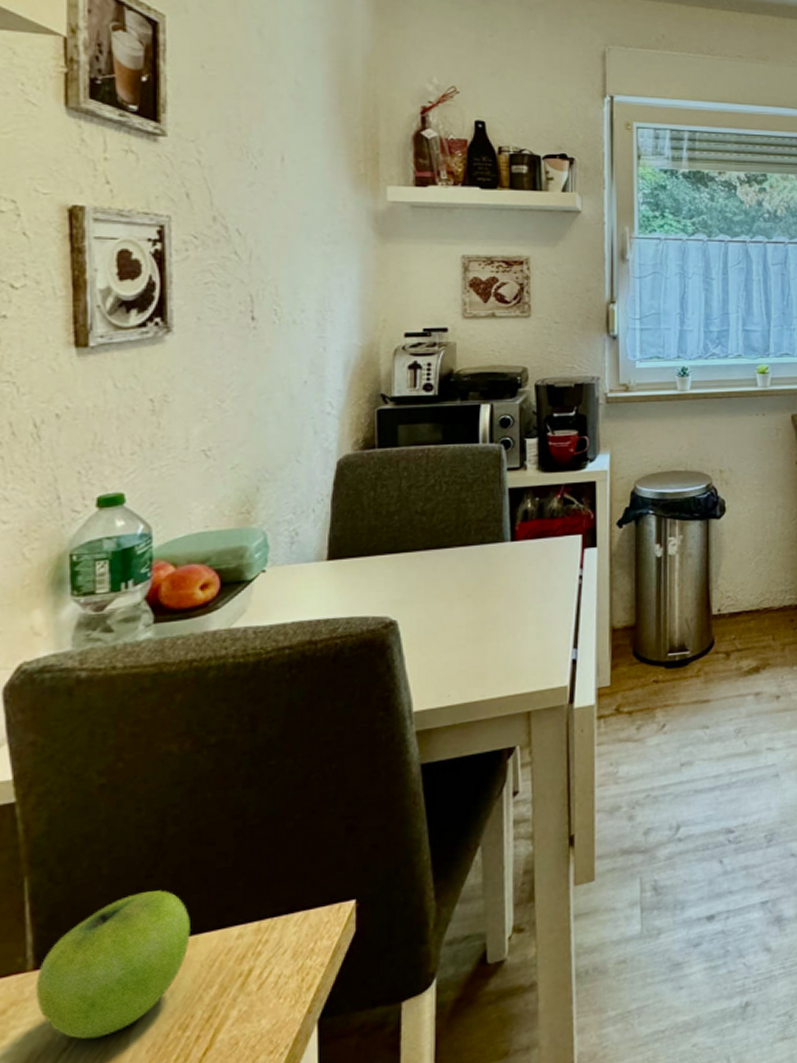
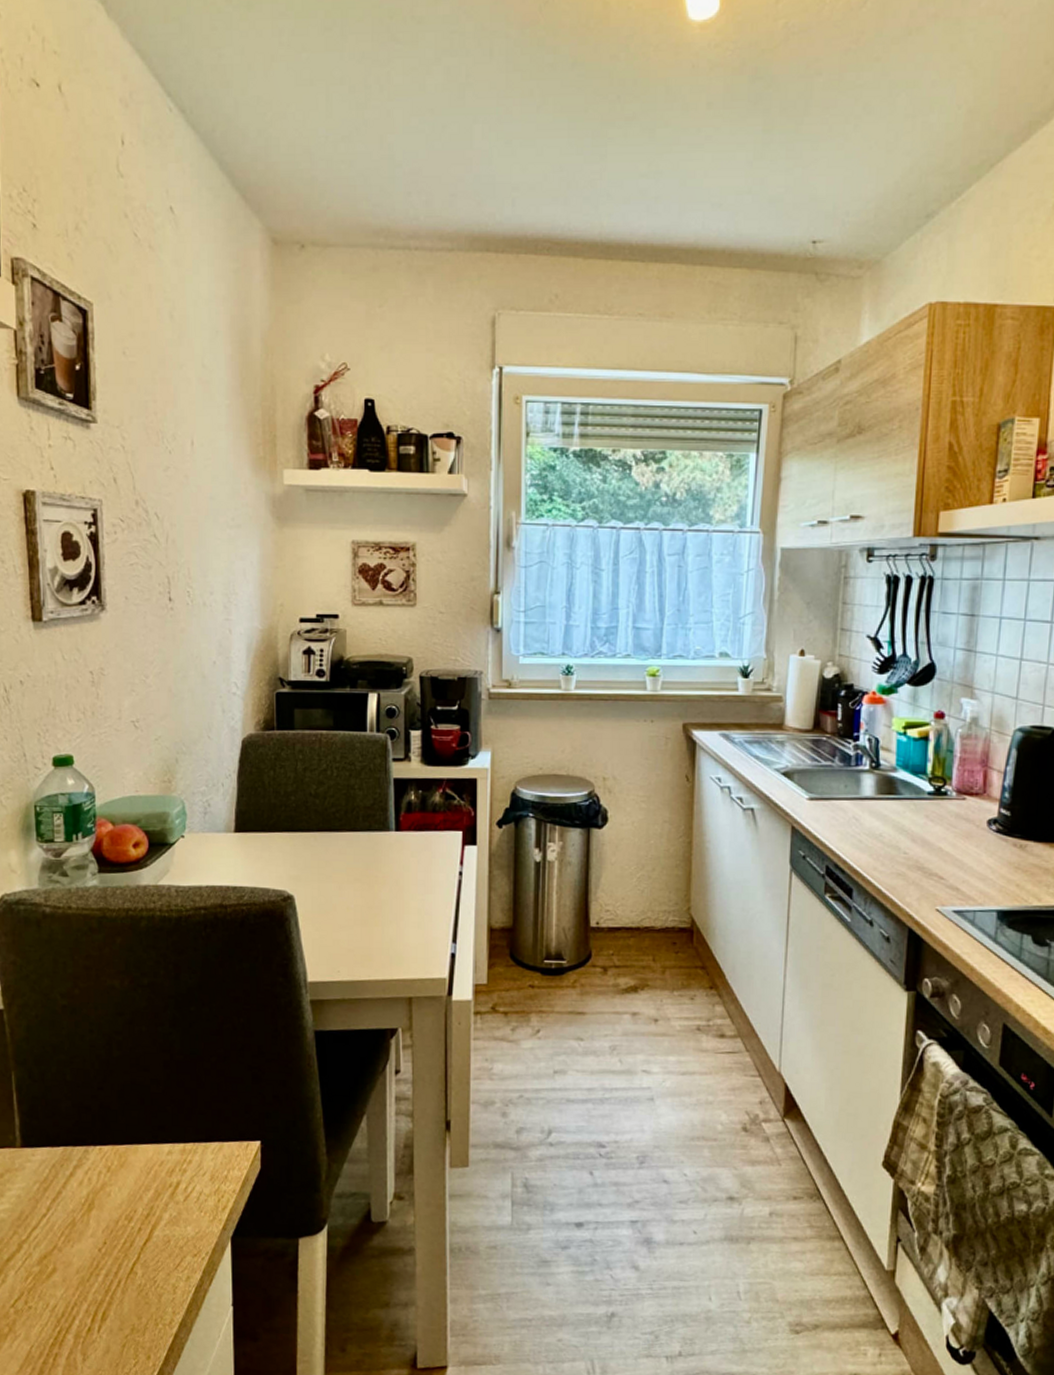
fruit: present [35,890,190,1039] -> none [22,1101,132,1212]

